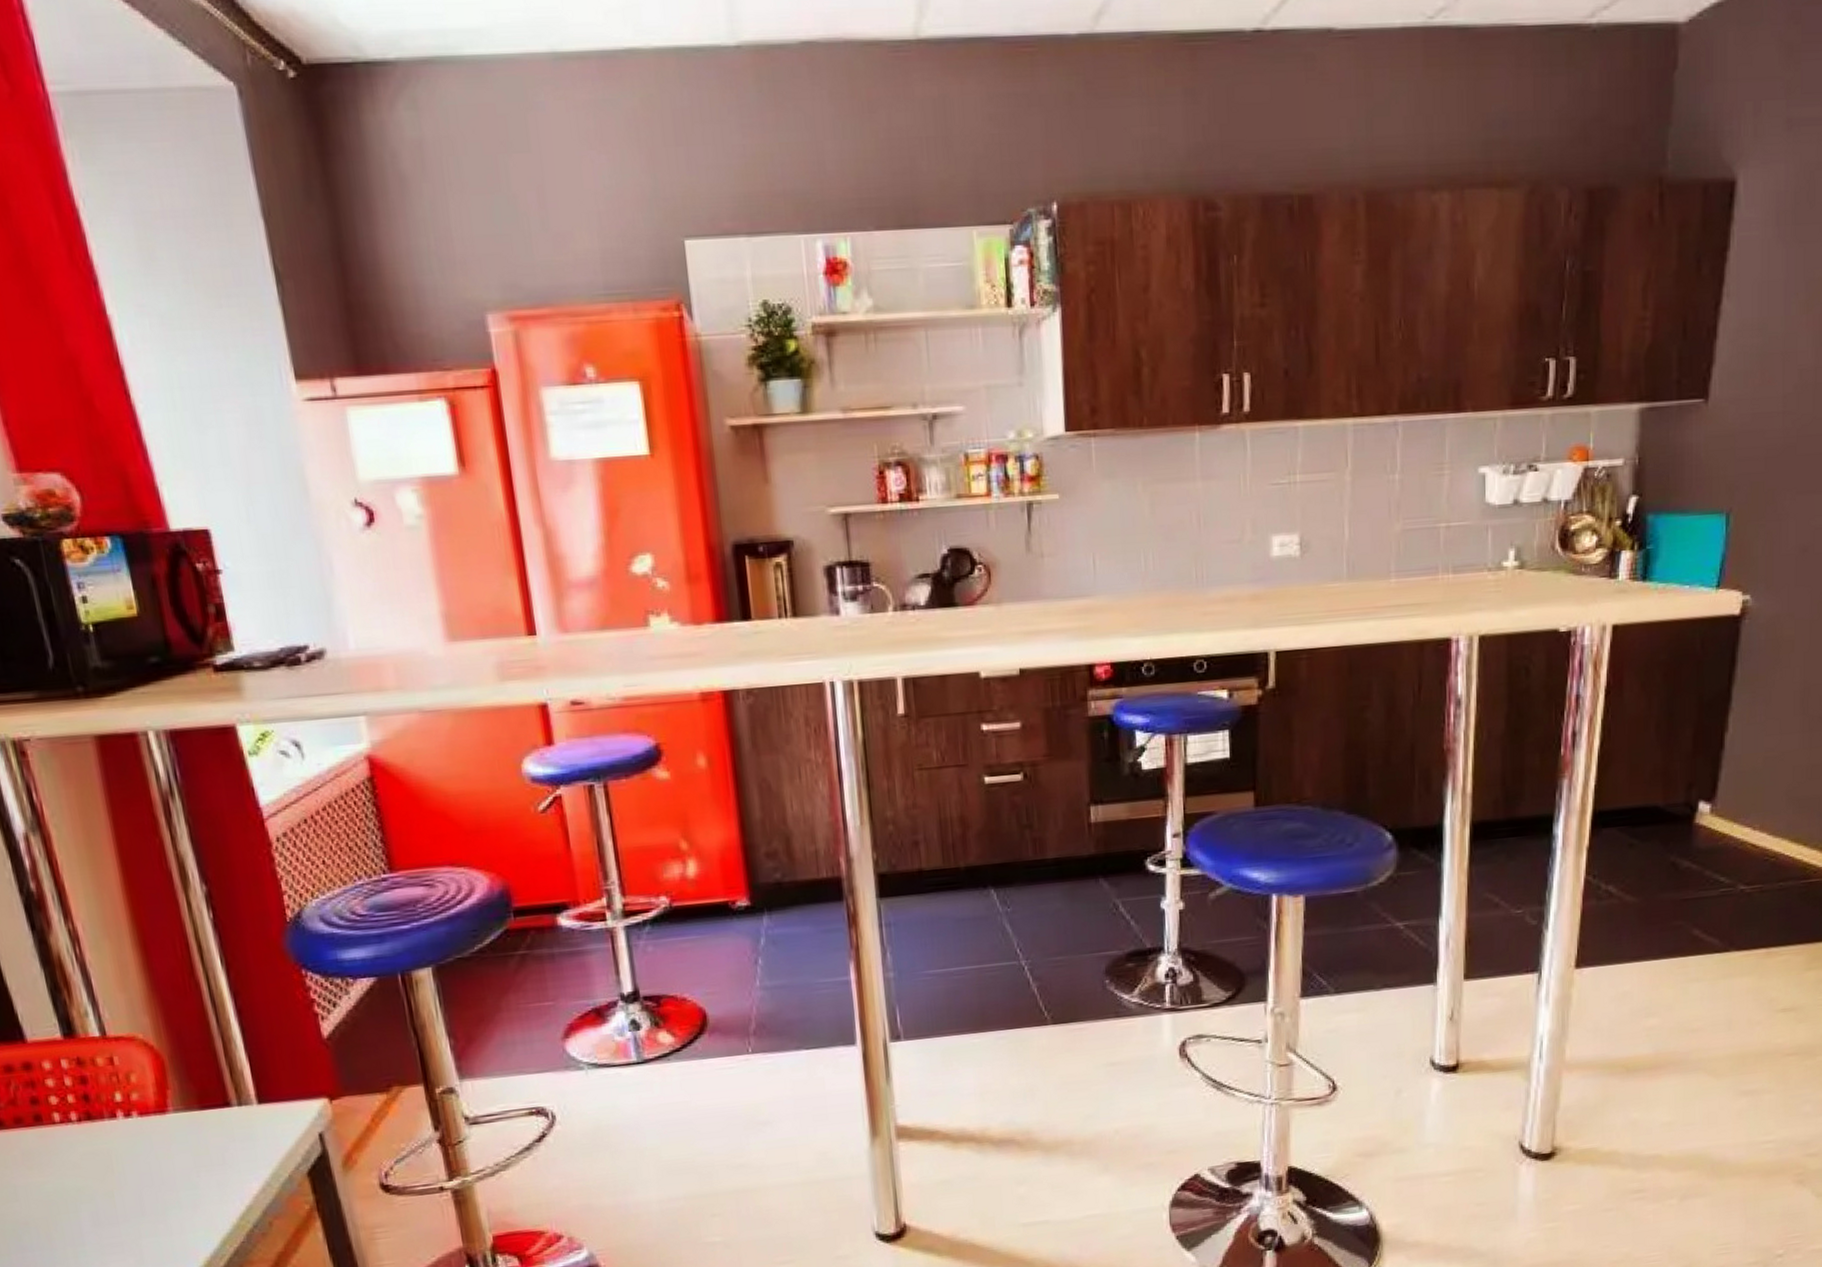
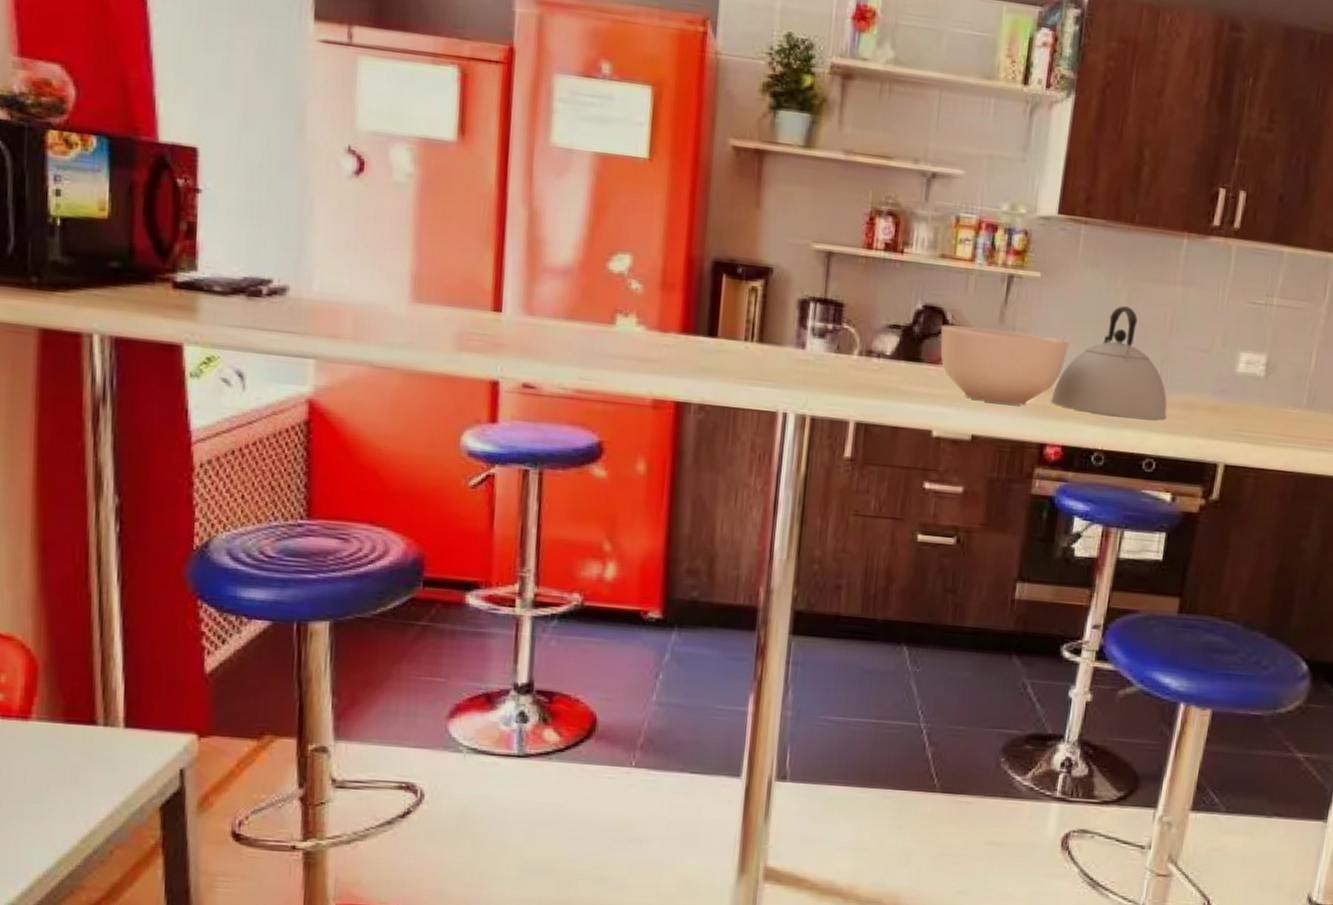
bowl: none [969,556,1100,634] -> present [940,324,1069,406]
kettle: none [1091,511,1209,626] -> present [1051,306,1167,420]

